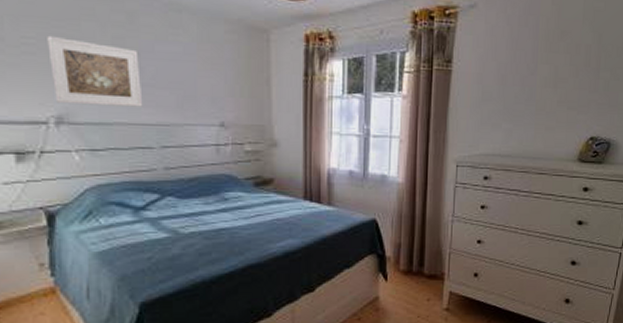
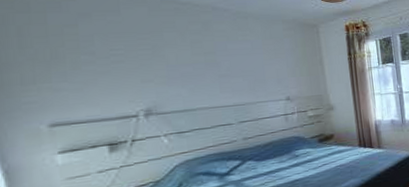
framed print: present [47,35,143,107] -> none [134,46,221,99]

